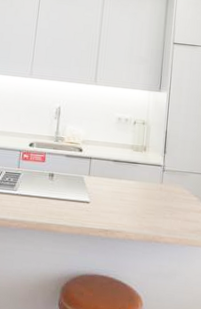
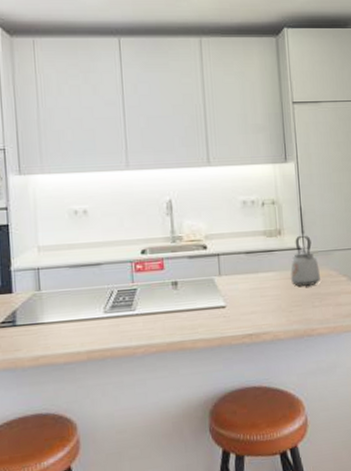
kettle: none [148,154,175,199] -> present [290,235,320,286]

